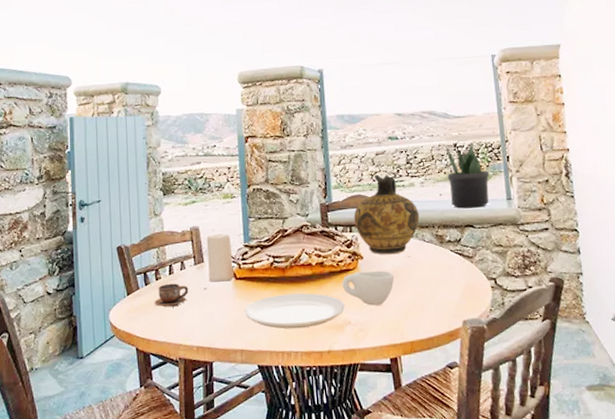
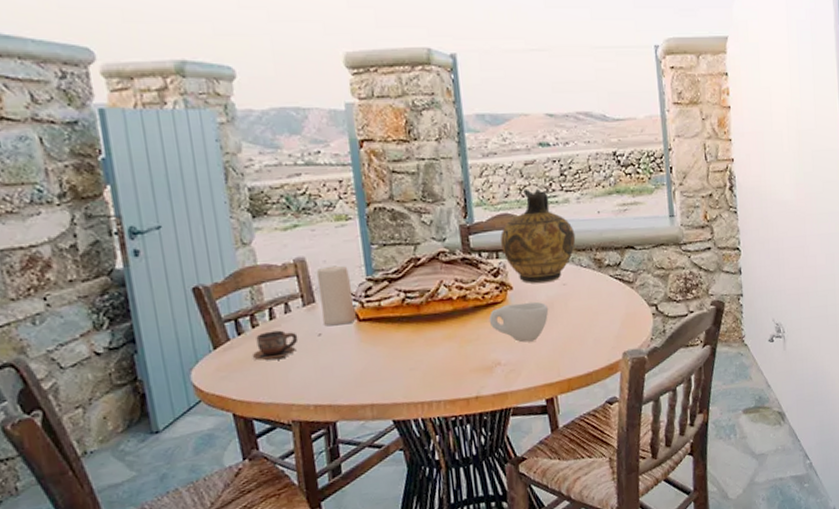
plate: present [244,293,346,329] -> none [372,332,494,376]
planter: present [445,143,490,209] -> none [603,152,652,228]

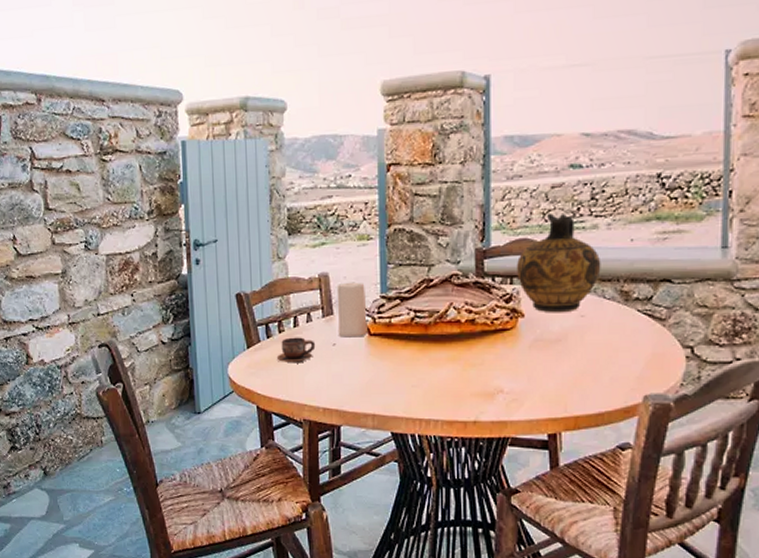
cup: present [489,301,549,343] -> none [495,331,562,373]

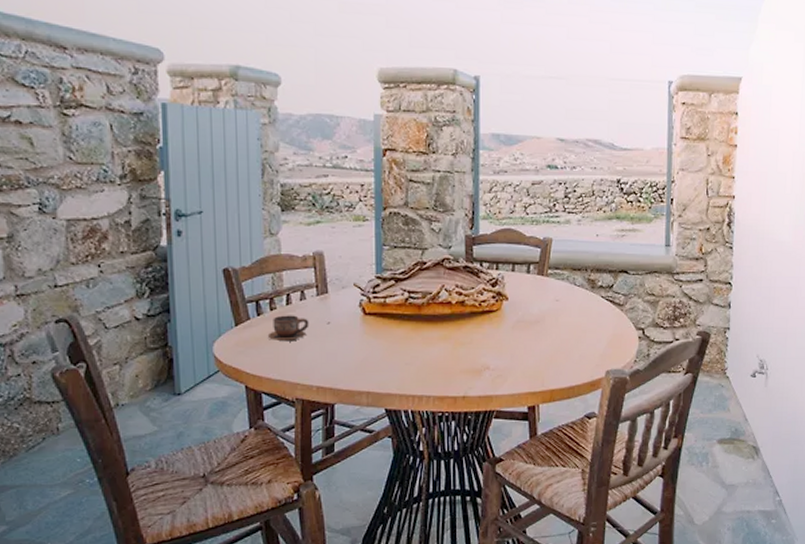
candle: present [337,282,367,338] -> none [332,261,362,316]
ceramic jug: present [517,212,601,313] -> none [502,207,573,297]

